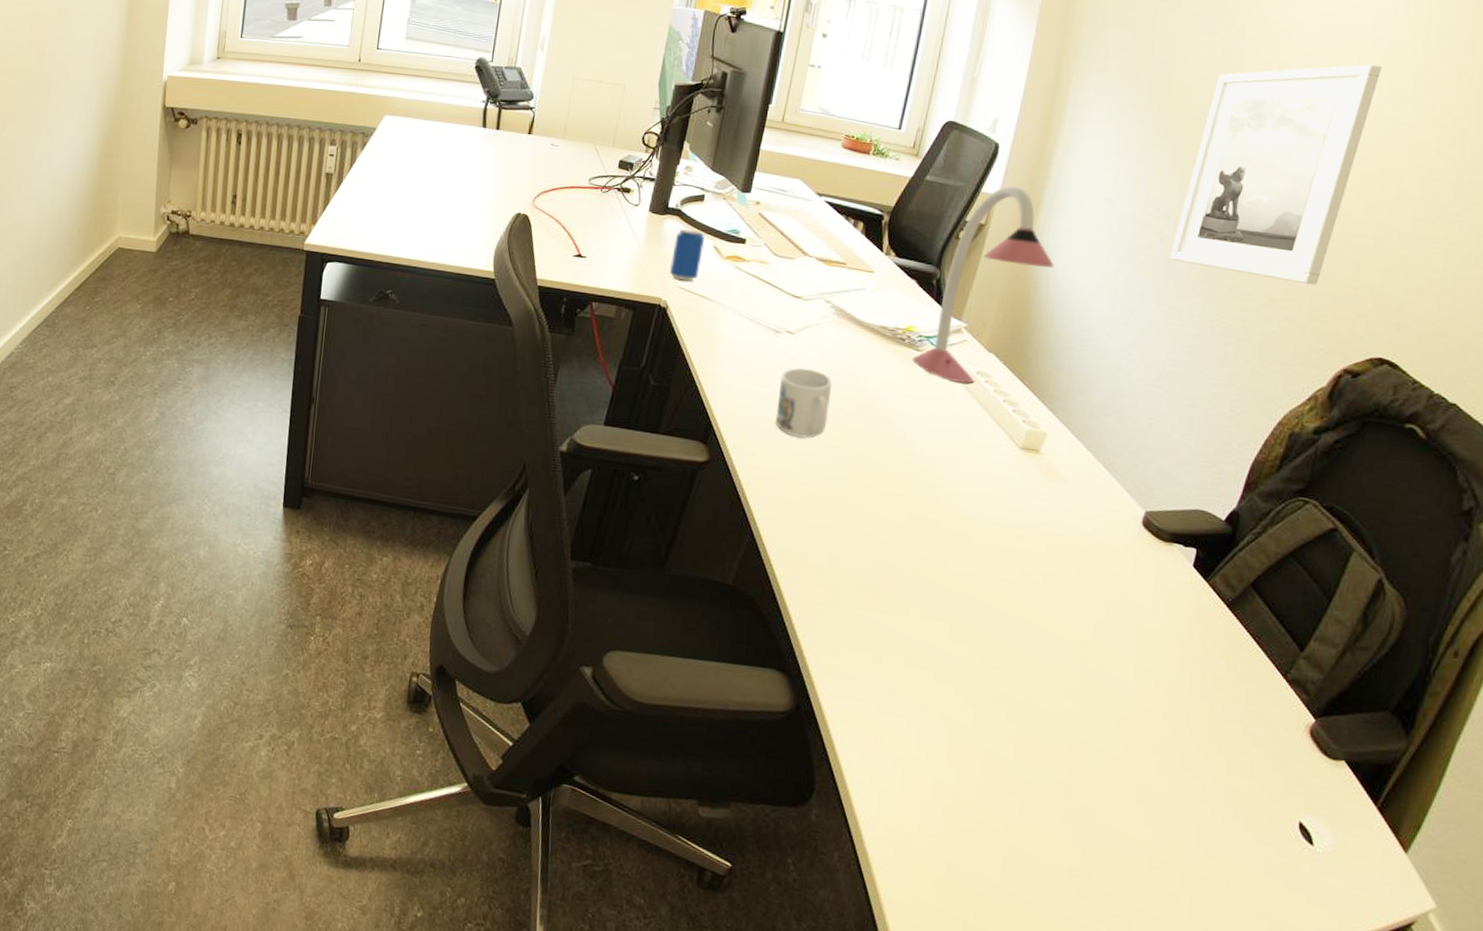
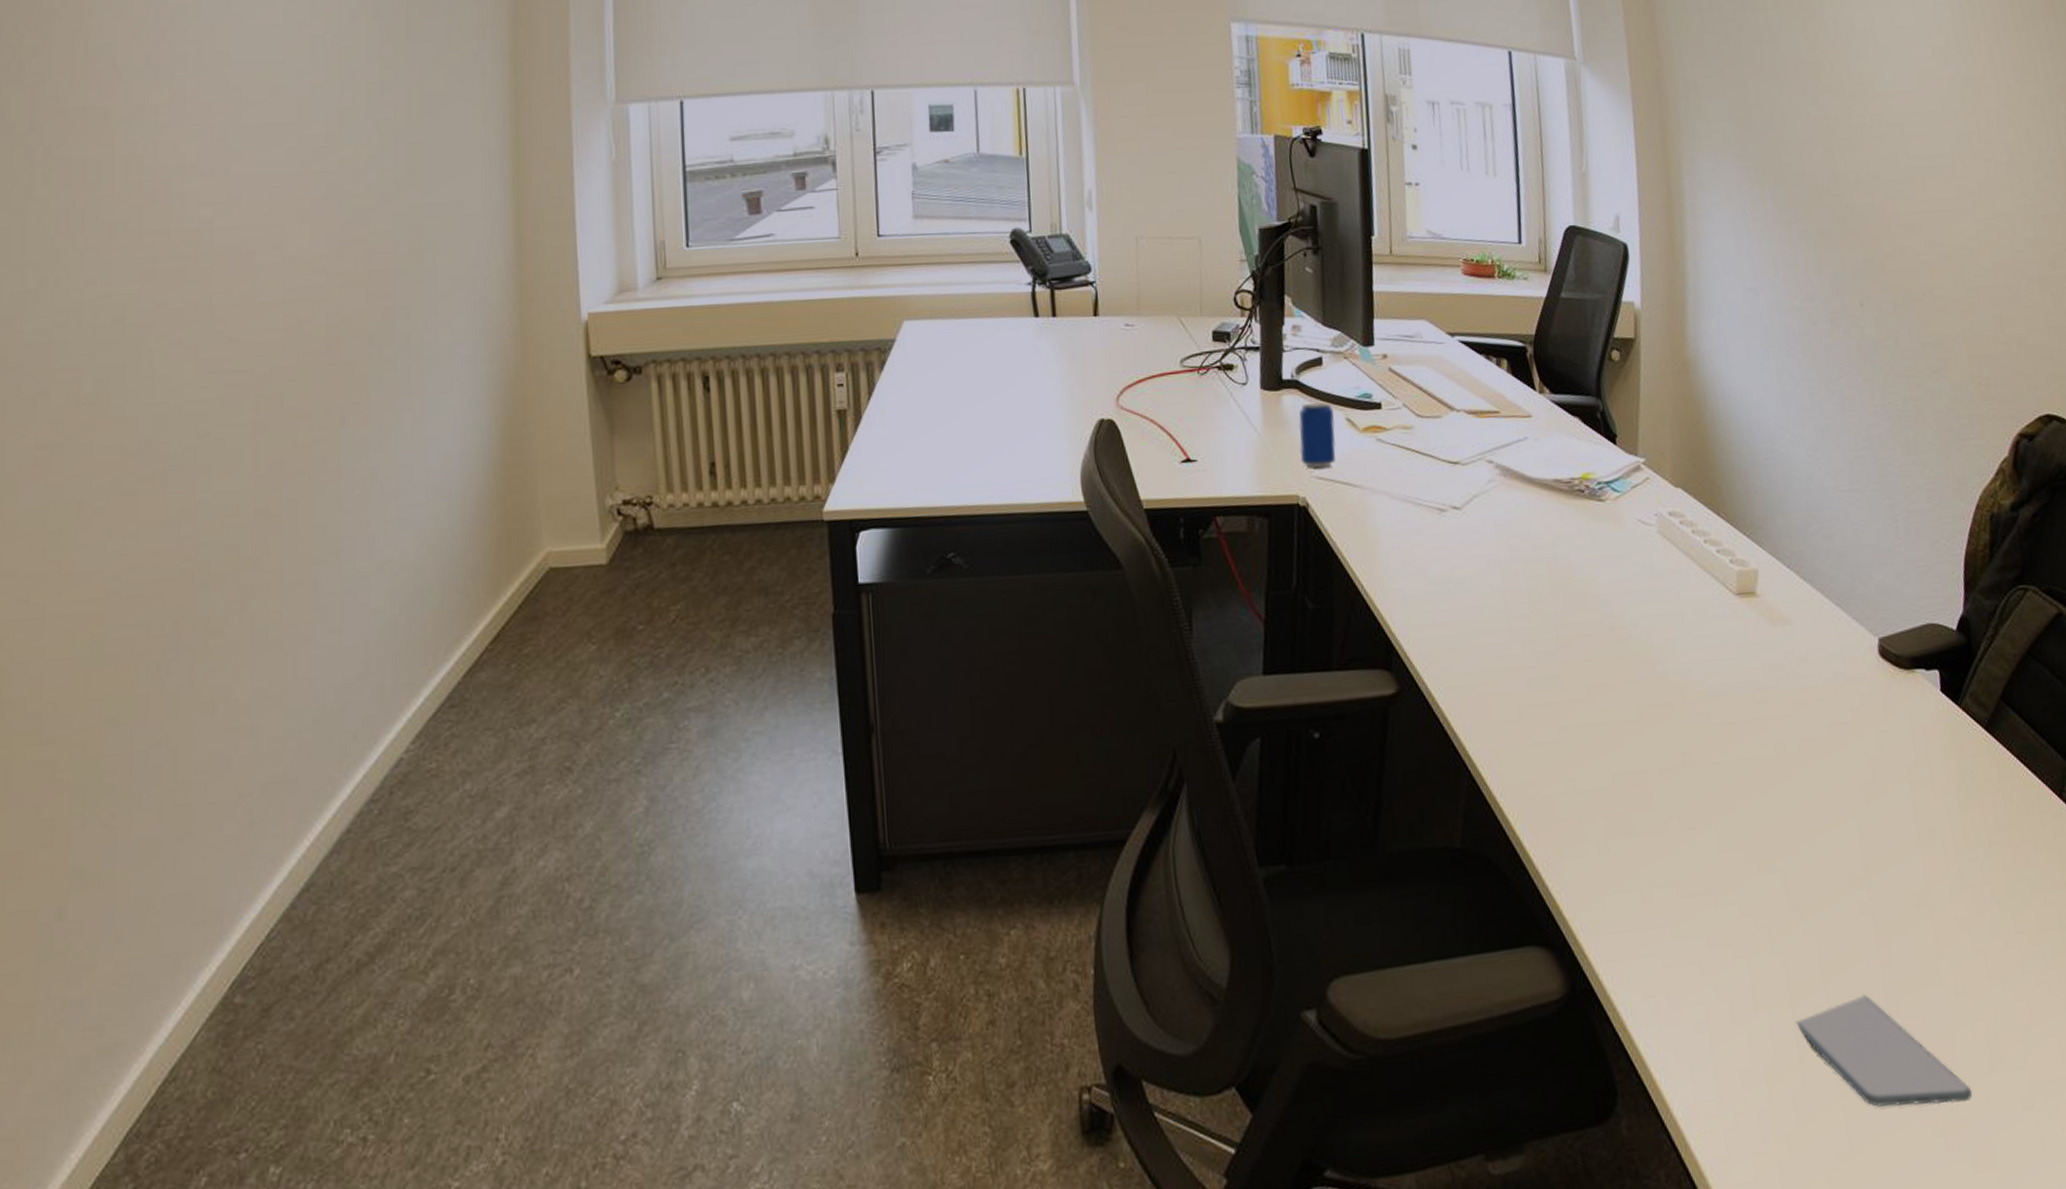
mug: present [775,368,832,438] -> none [1458,548,1523,638]
desk lamp: present [912,185,1054,384] -> none [1597,289,1717,532]
smartphone: none [980,778,1125,881] -> present [1796,995,1973,1107]
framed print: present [1170,64,1382,285] -> none [1820,105,1970,348]

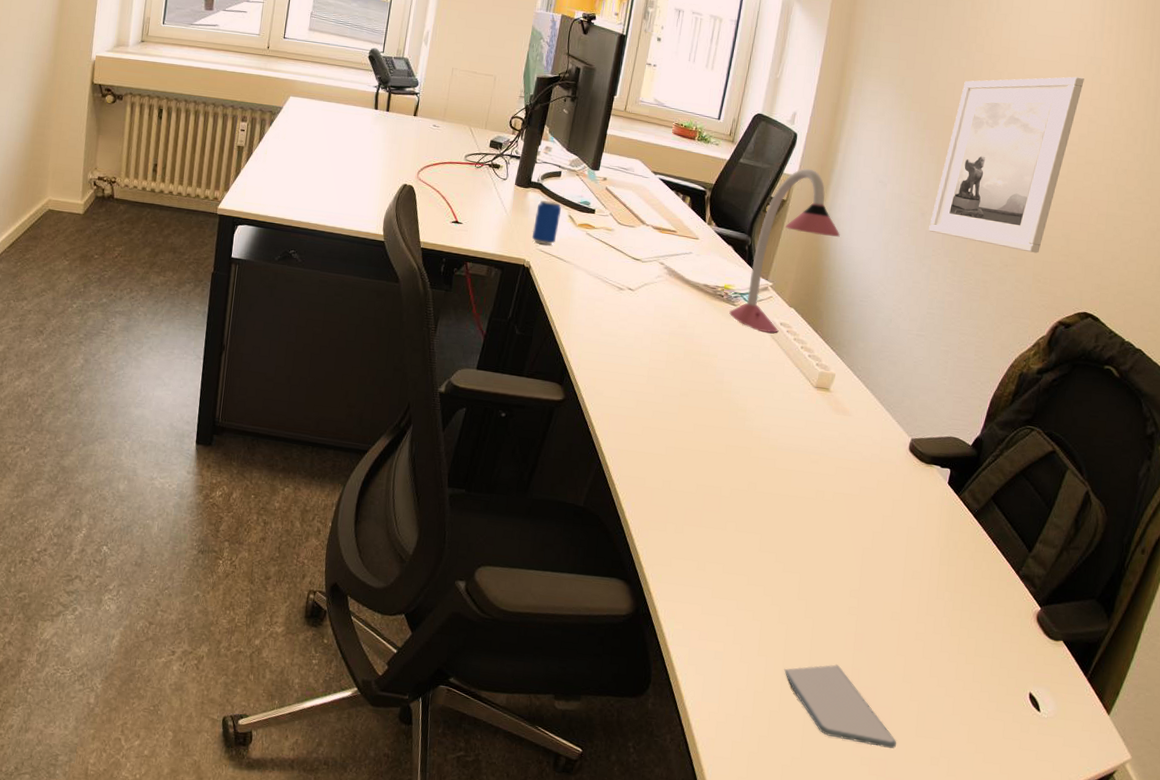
desk lamp: none [1597,289,1717,532] -> present [729,168,840,334]
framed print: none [1820,105,1970,348] -> present [929,76,1084,253]

